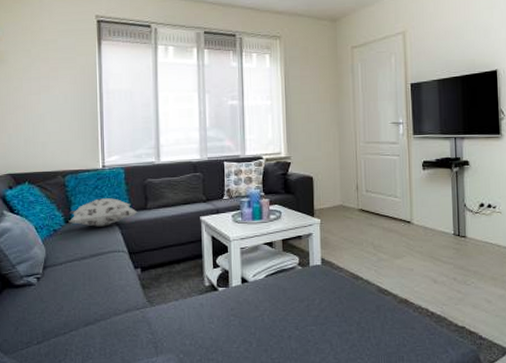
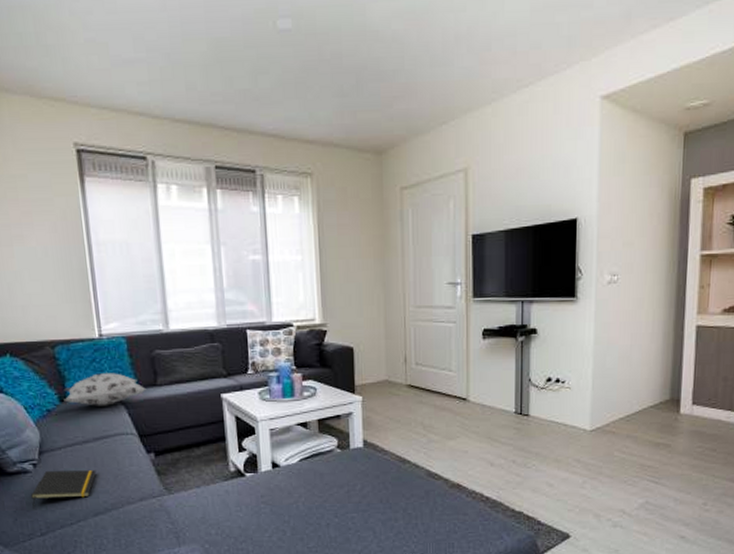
notepad: none [32,283,90,319] -> present [30,470,97,509]

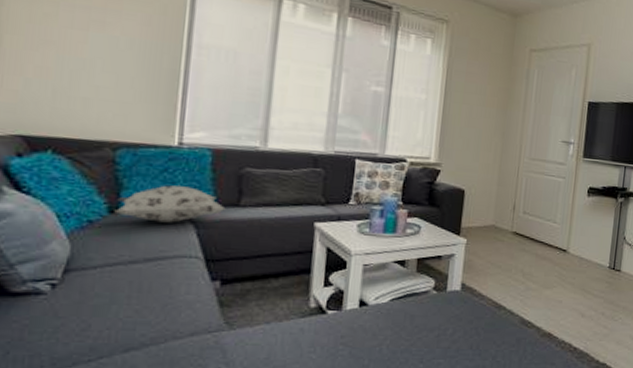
notepad: present [30,470,97,509] -> none [36,292,139,340]

